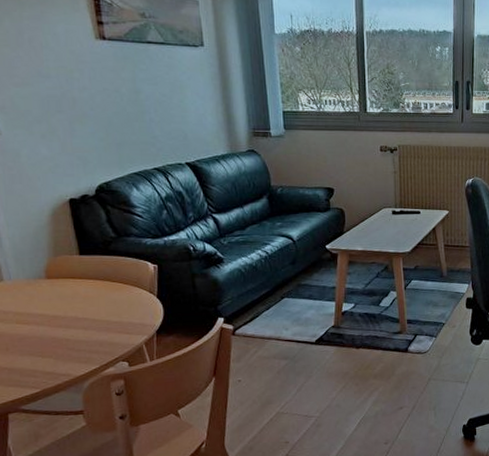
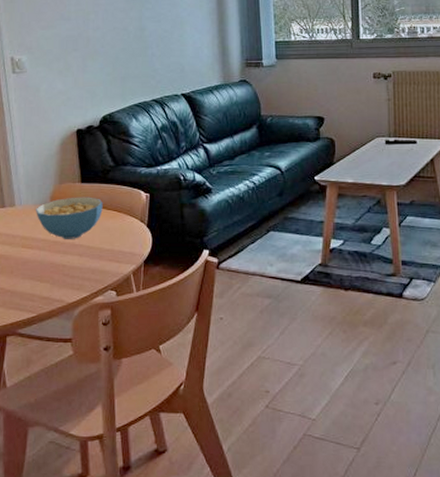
cereal bowl: none [28,269,107,313] -> present [35,197,103,239]

